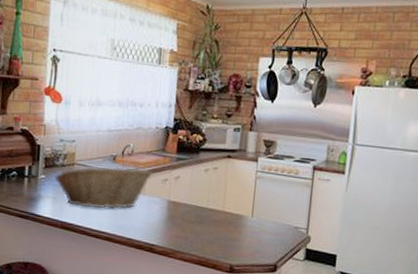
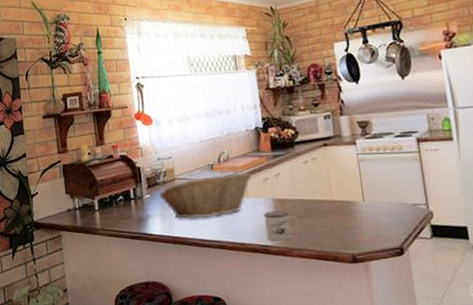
mug: none [154,212,187,243] -> present [263,210,298,241]

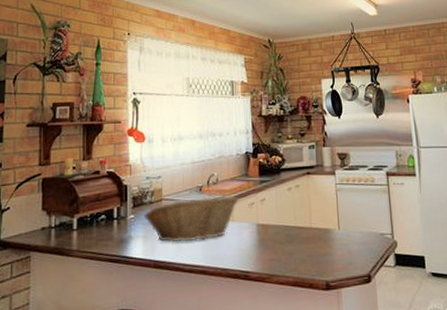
mug: present [263,210,298,241] -> none [246,236,278,267]

